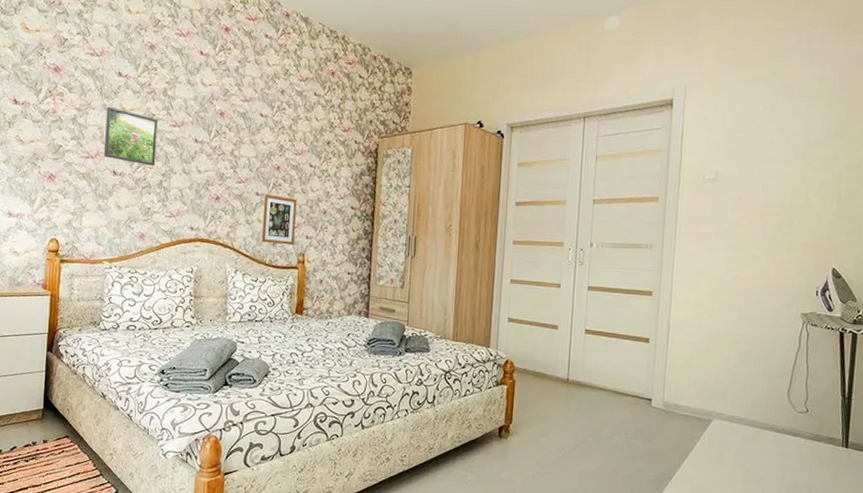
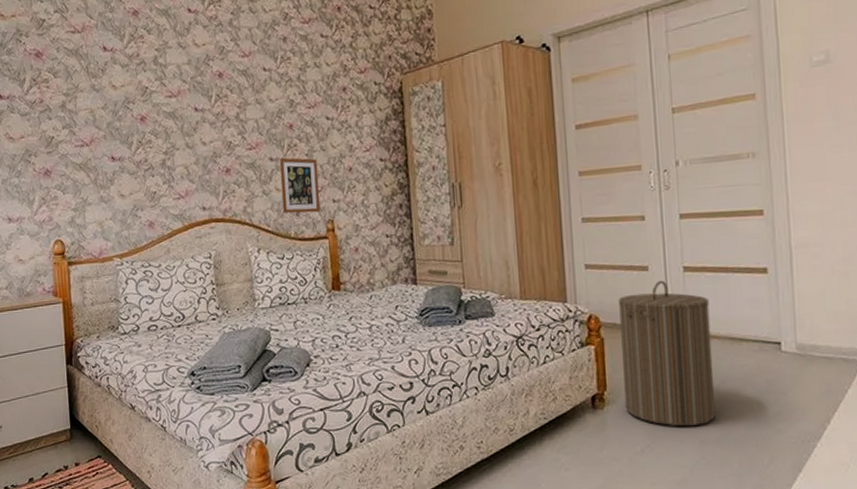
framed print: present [103,106,158,166] -> none [96,86,156,145]
laundry hamper: none [525,338,601,460] -> present [619,280,716,427]

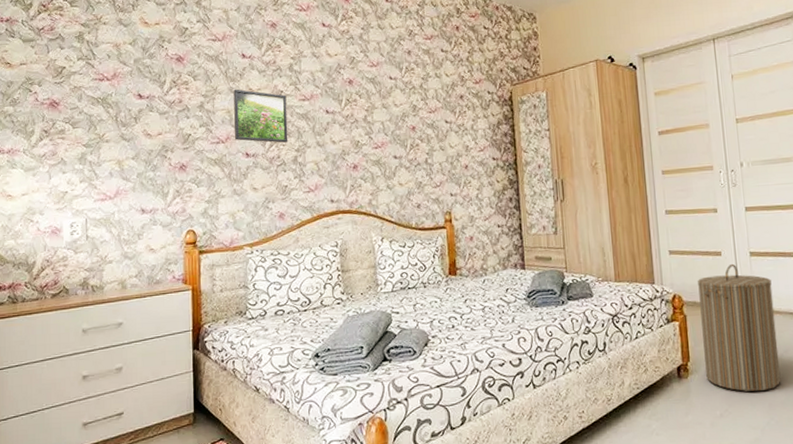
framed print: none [96,86,156,145] -> present [233,89,288,143]
picture frame: present [279,157,321,214] -> none [402,155,440,206]

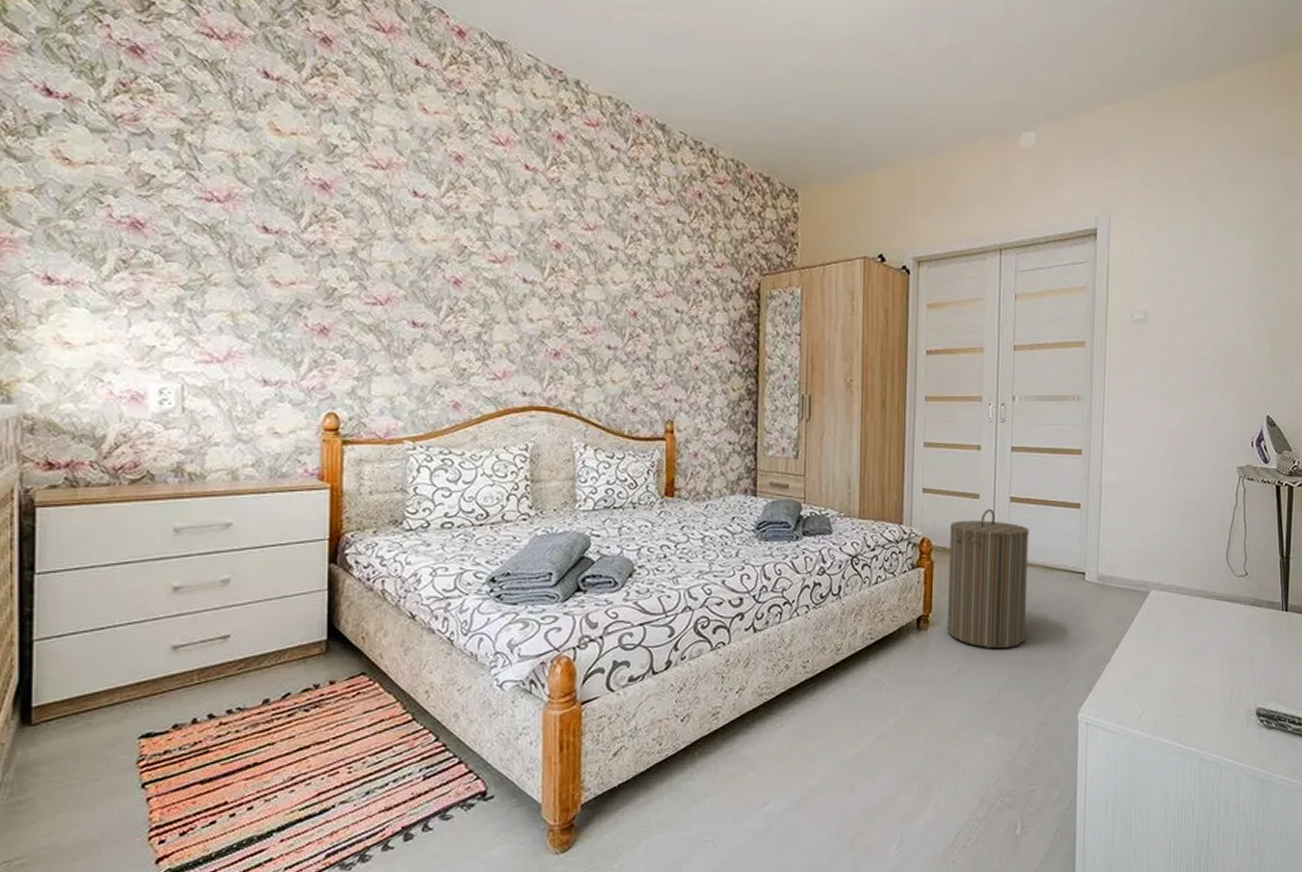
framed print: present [233,89,288,143] -> none [397,236,471,314]

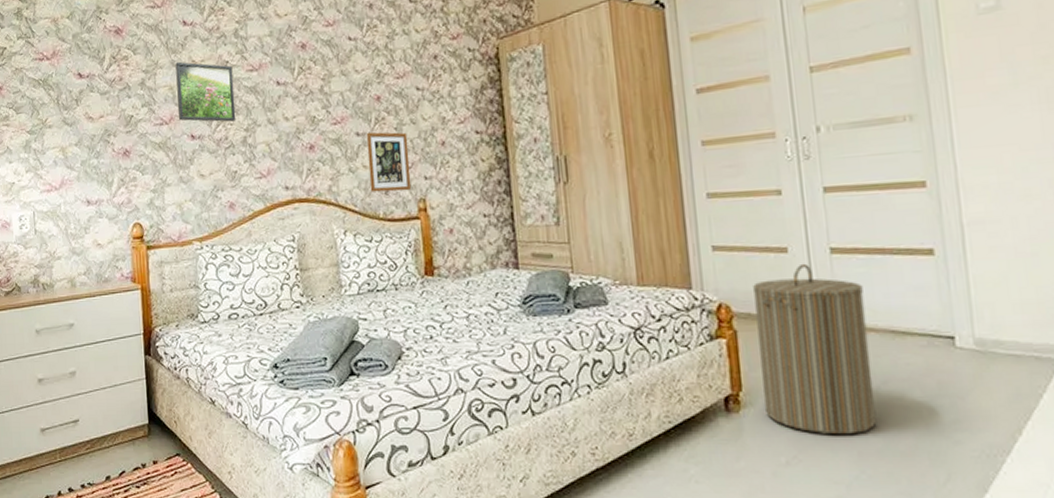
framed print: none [397,236,471,314] -> present [175,61,236,122]
picture frame: none [617,347,661,411] -> present [366,132,412,193]

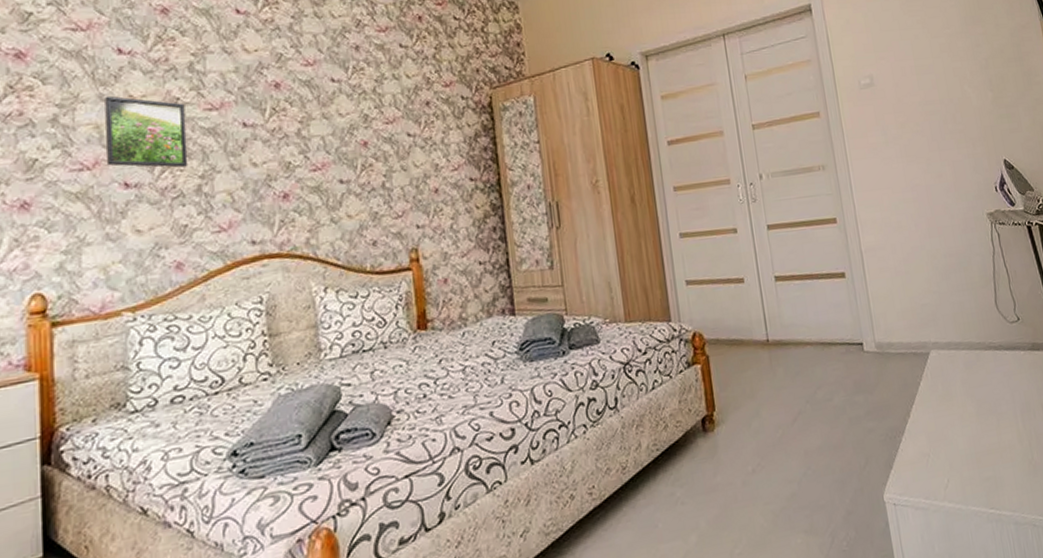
picture frame: present [366,132,412,193] -> none [351,179,403,244]
laundry hamper: present [753,263,877,435] -> none [719,291,816,440]

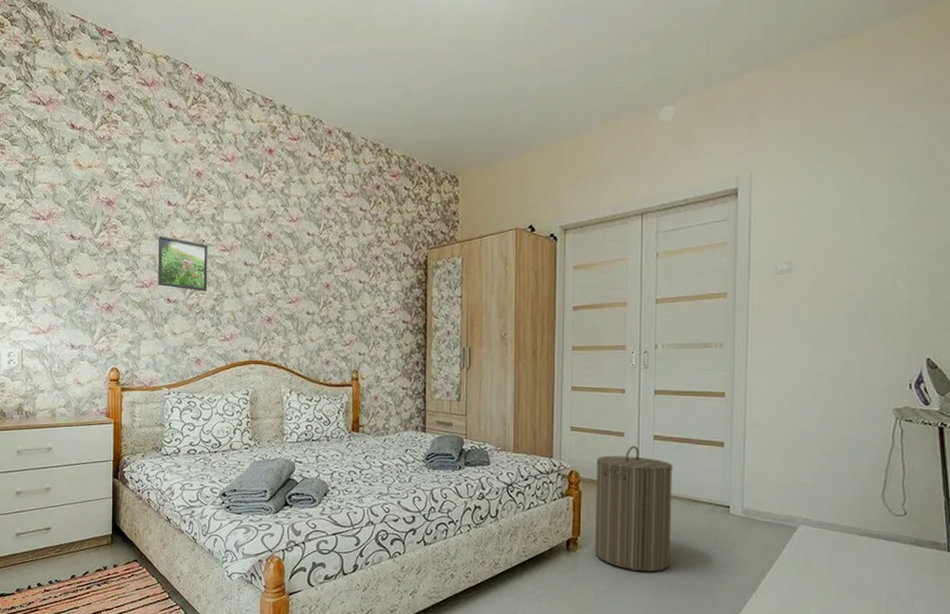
laundry hamper: none [719,291,816,440] -> present [595,445,673,572]

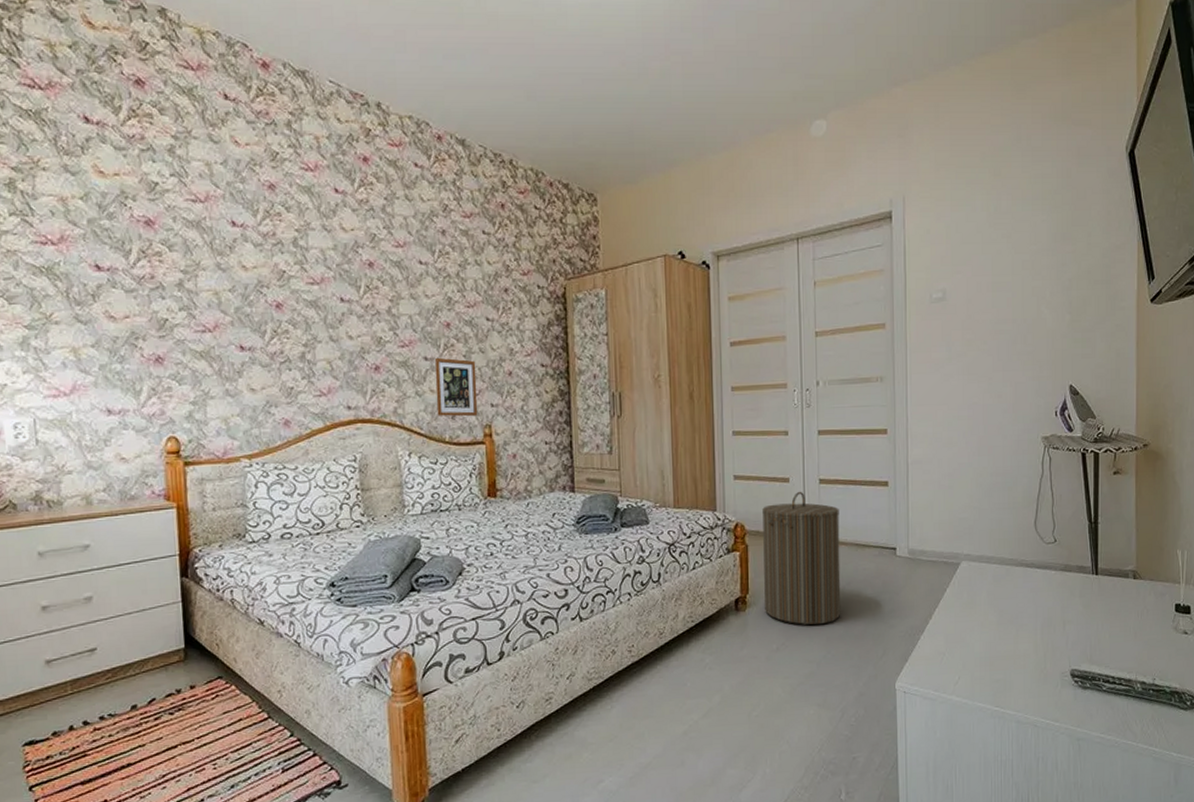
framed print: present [157,235,208,291] -> none [222,265,294,335]
picture frame: none [314,312,348,363] -> present [434,357,478,417]

